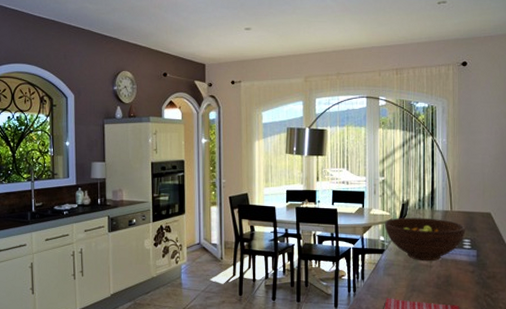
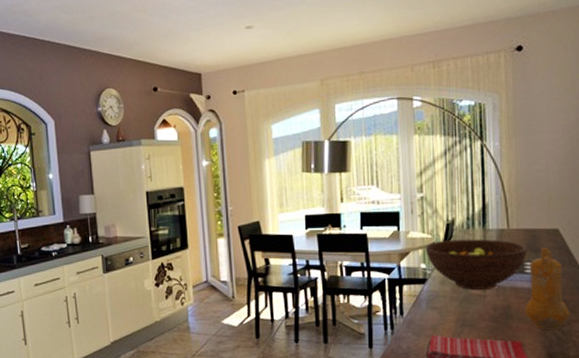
pepper mill: none [462,228,498,298] -> present [524,247,571,331]

